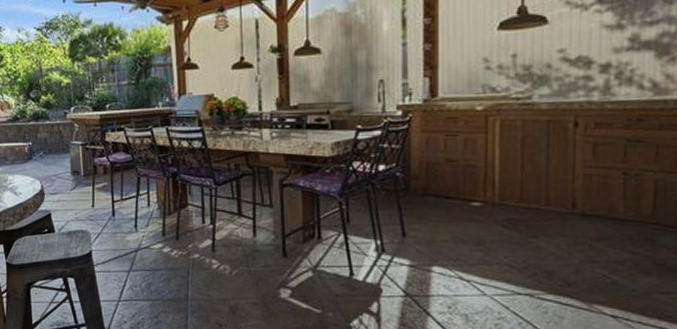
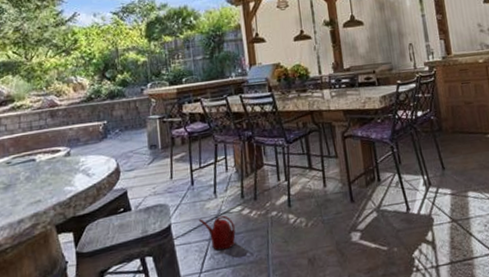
watering can: none [118,250,155,284] -> present [198,215,236,251]

